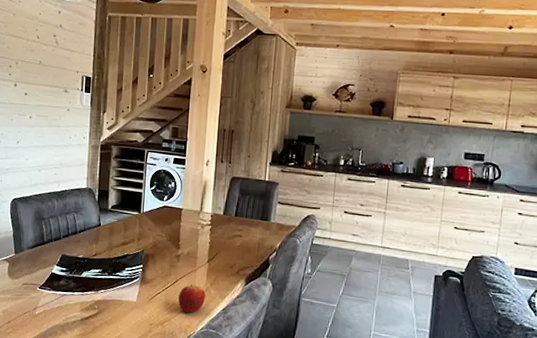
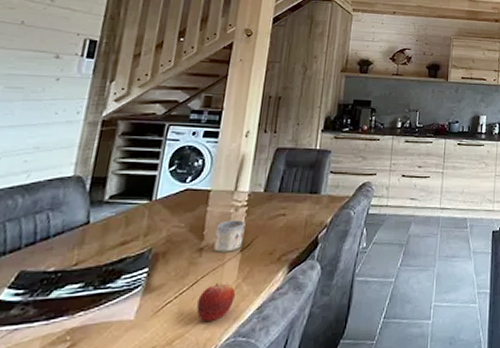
mug: none [187,235,210,261] -> present [213,220,245,253]

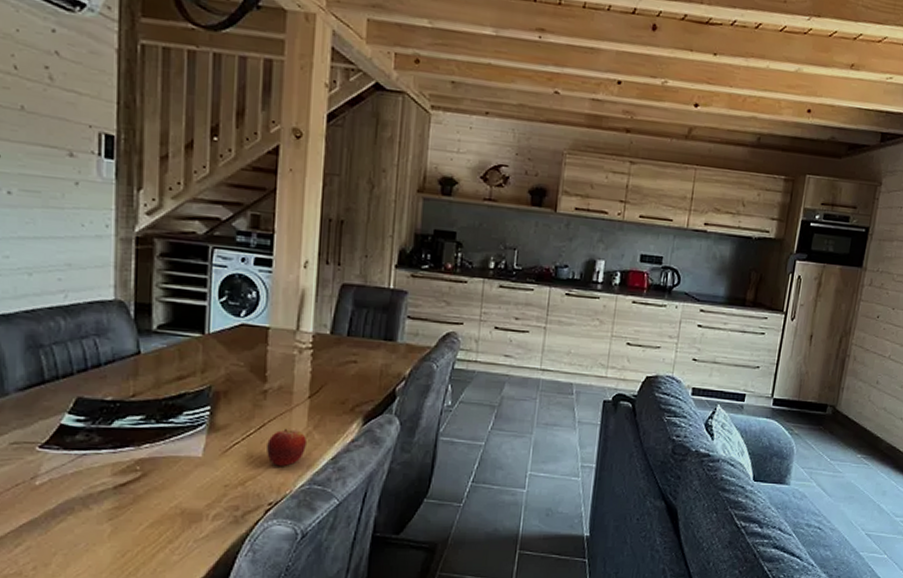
mug: present [213,220,245,253] -> none [278,363,312,397]

